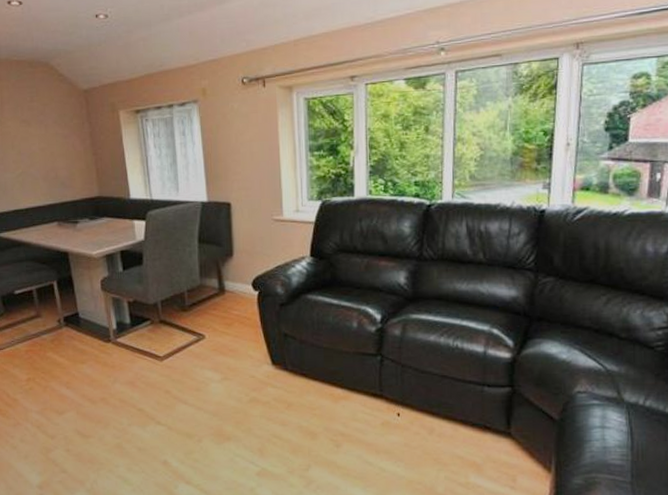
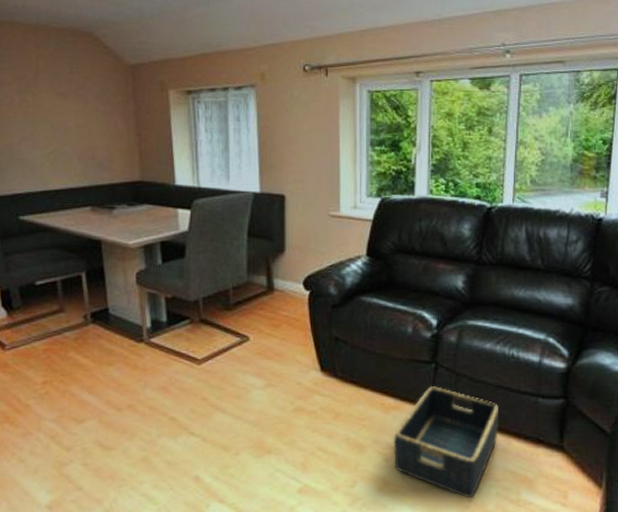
basket: none [343,377,446,482] -> present [393,386,500,499]

